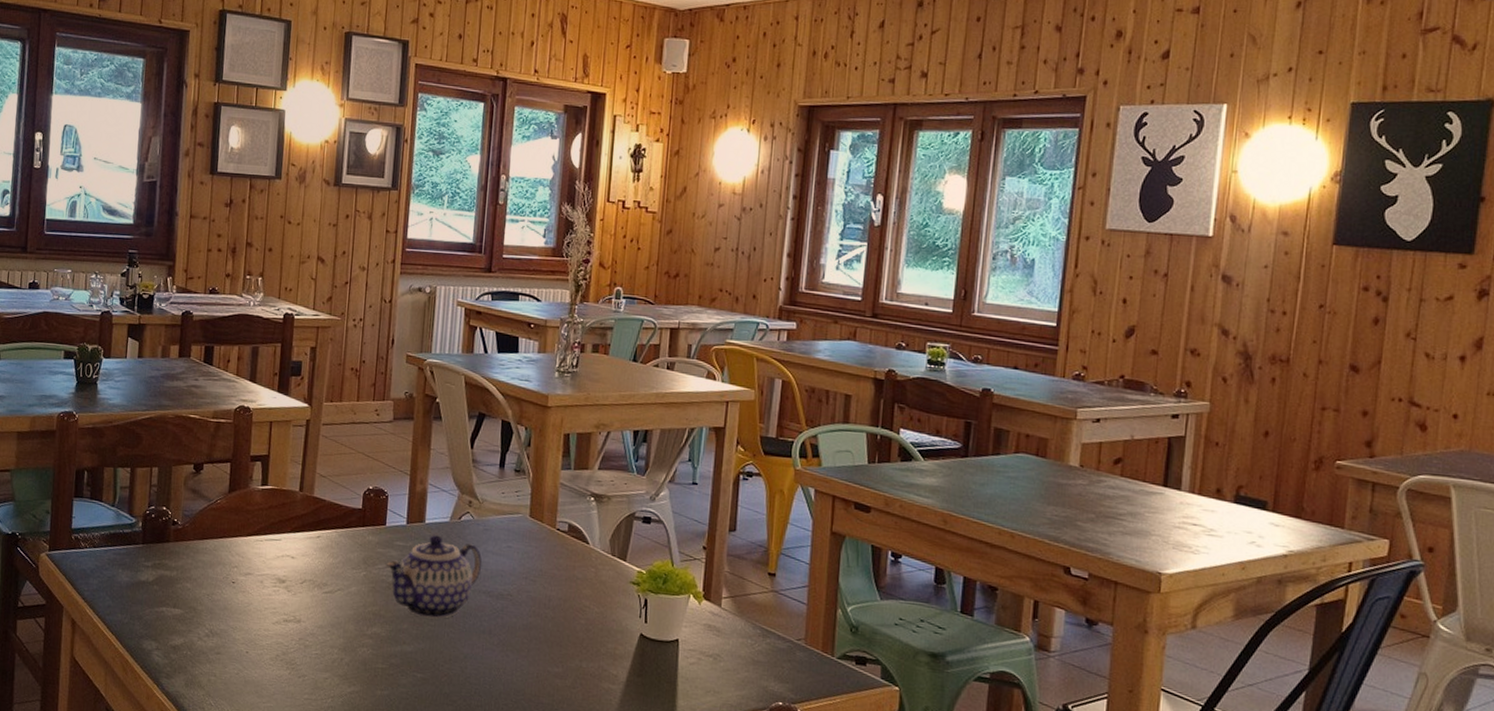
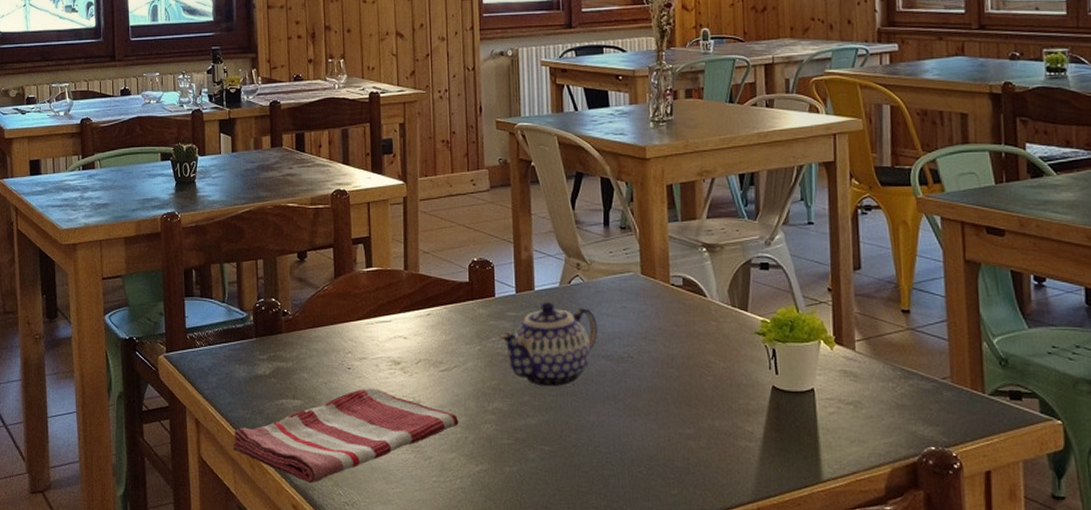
dish towel: none [106,602,337,692] -> present [232,387,459,484]

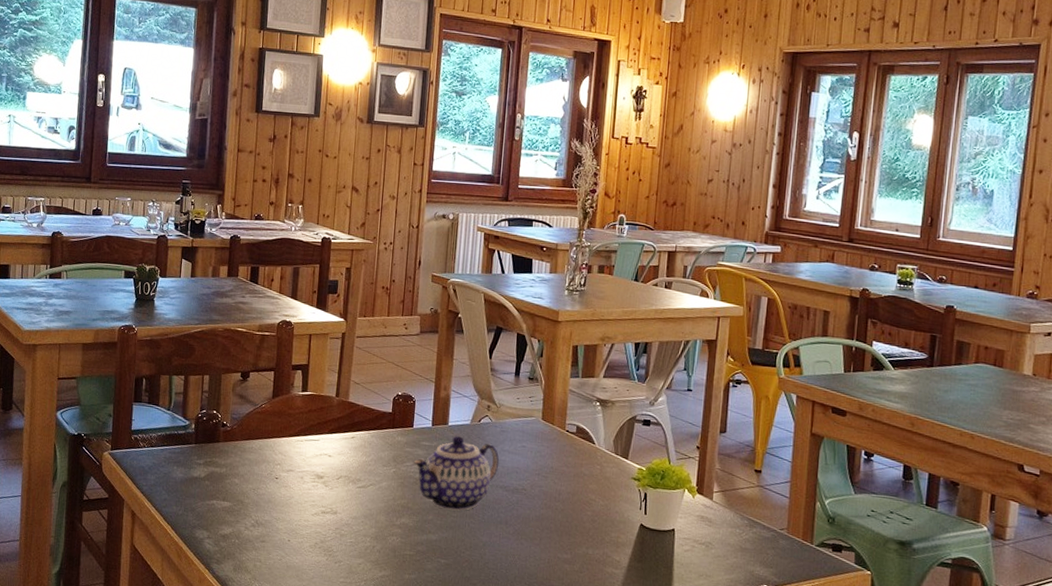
dish towel: present [232,387,459,484] -> none [163,496,369,576]

